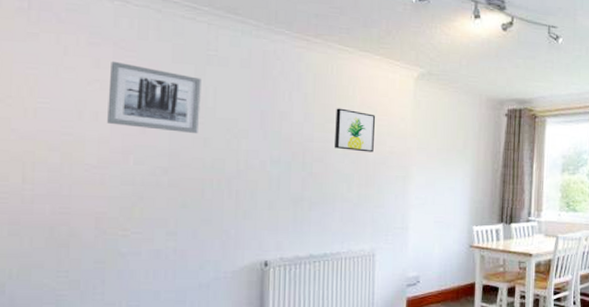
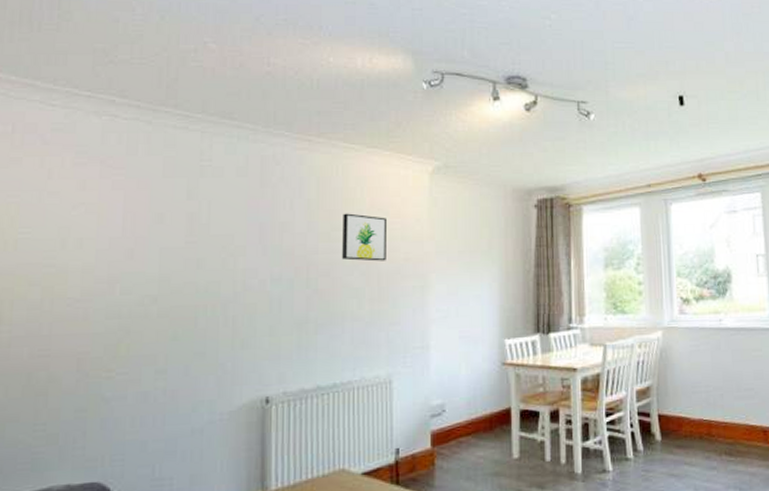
wall art: present [107,61,201,133] -> none [92,181,194,254]

